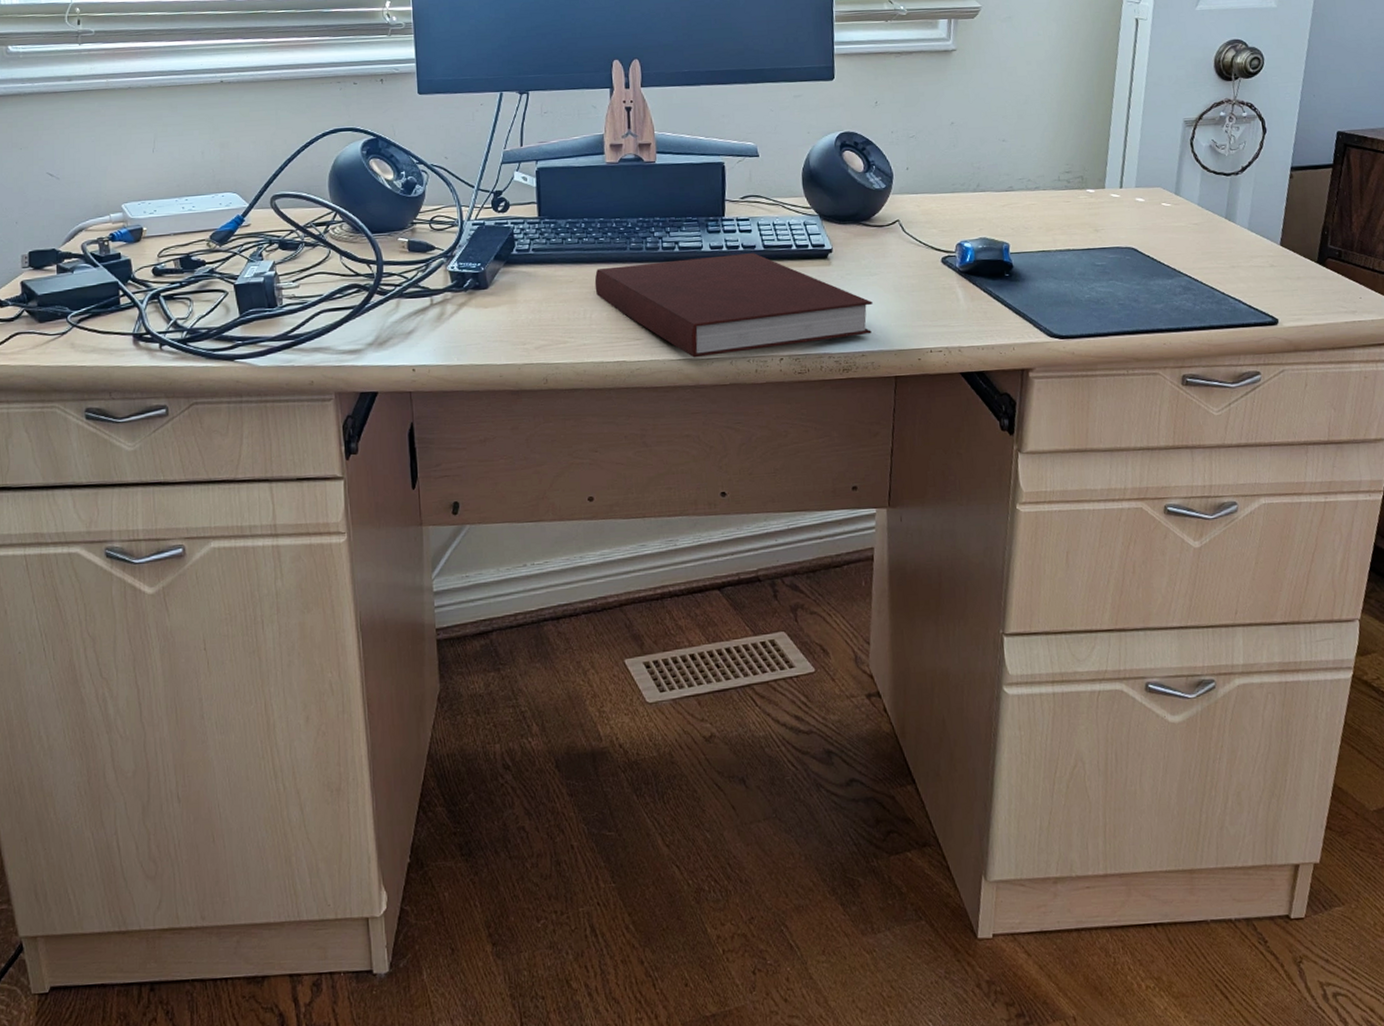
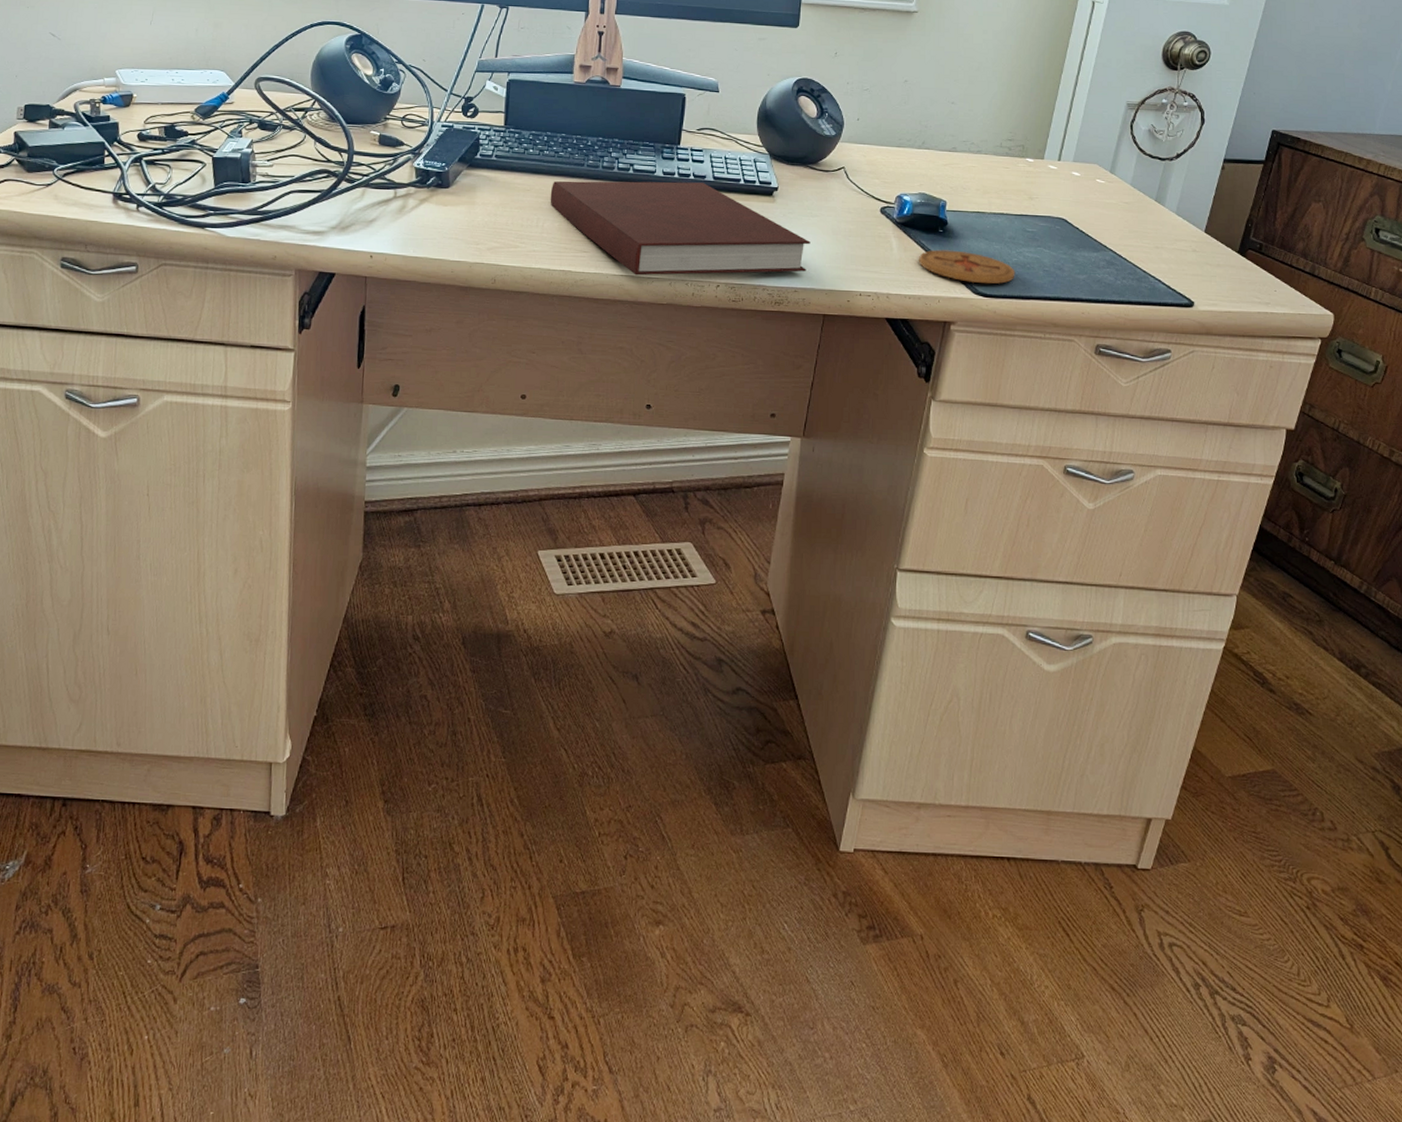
coaster: none [987,293,1090,326] -> present [918,249,1016,284]

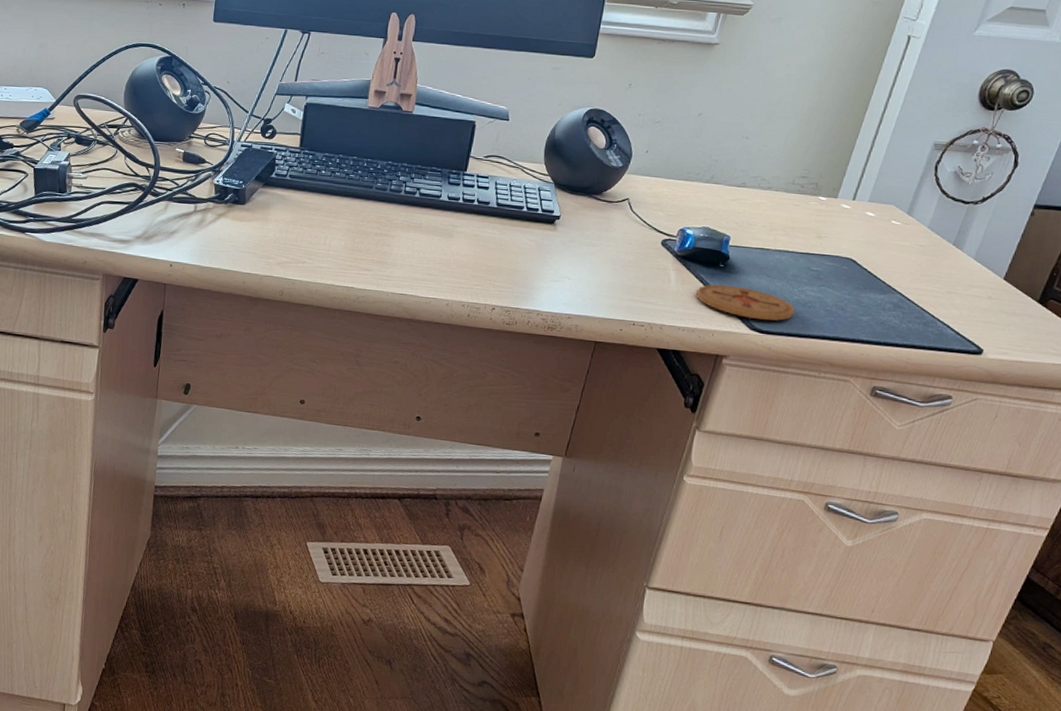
notebook: present [550,180,811,276] -> none [338,201,588,300]

